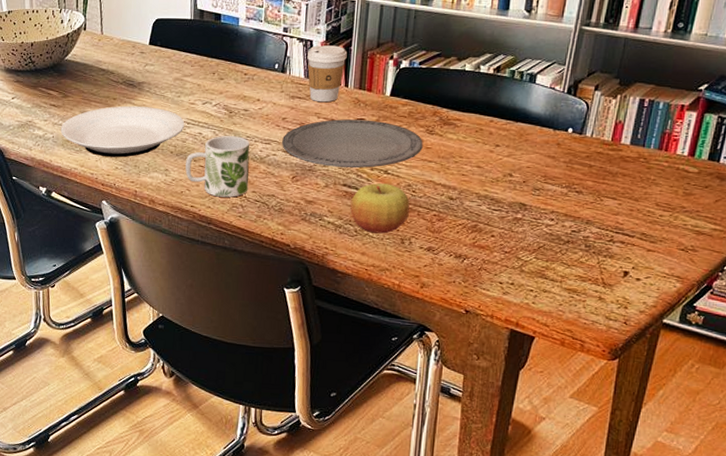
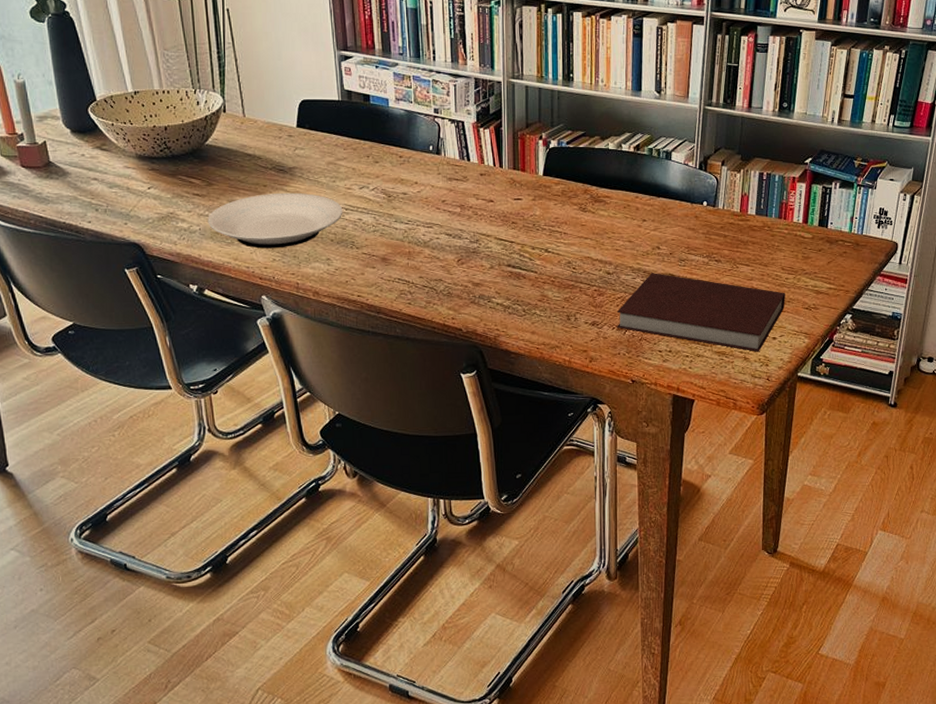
mug: present [185,136,250,197] -> none [348,221,415,285]
plate: present [282,119,423,168] -> none [444,200,578,248]
coffee cup: present [307,45,347,103] -> none [460,126,499,184]
apple: present [350,183,410,234] -> none [516,262,572,312]
notebook: none [454,201,657,293] -> present [617,273,785,352]

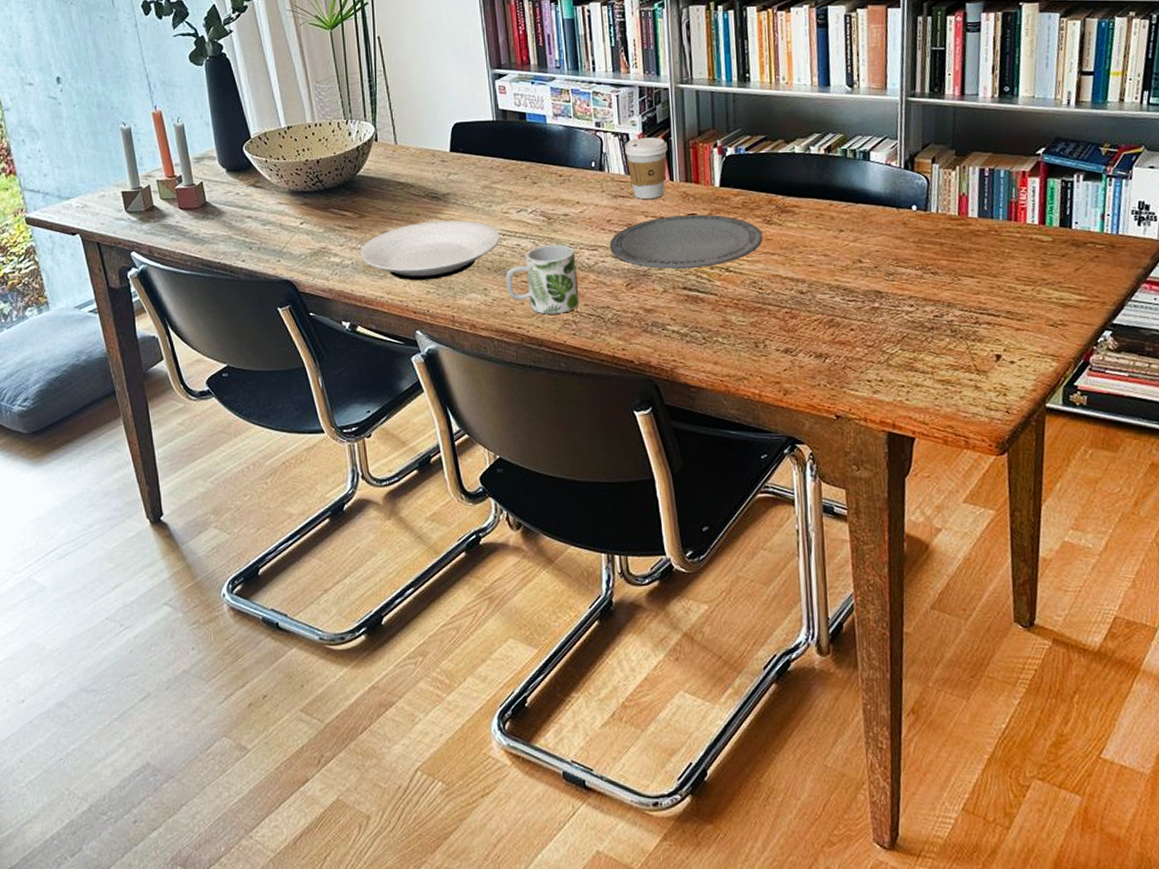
mug: none [348,221,415,285] -> present [506,244,580,315]
plate: none [444,200,578,248] -> present [610,214,763,269]
coffee cup: none [460,126,499,184] -> present [625,137,668,200]
notebook: present [617,273,785,352] -> none [814,290,1024,380]

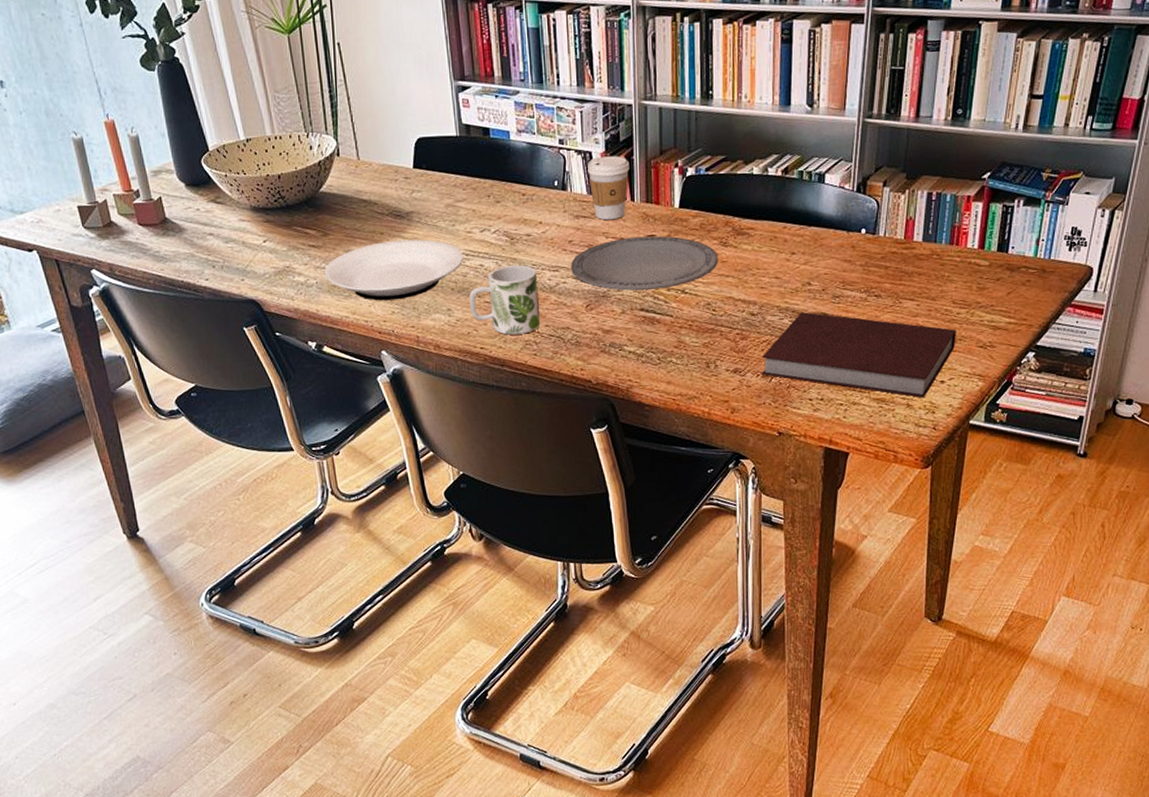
notebook: none [814,290,1024,380] -> present [762,312,956,398]

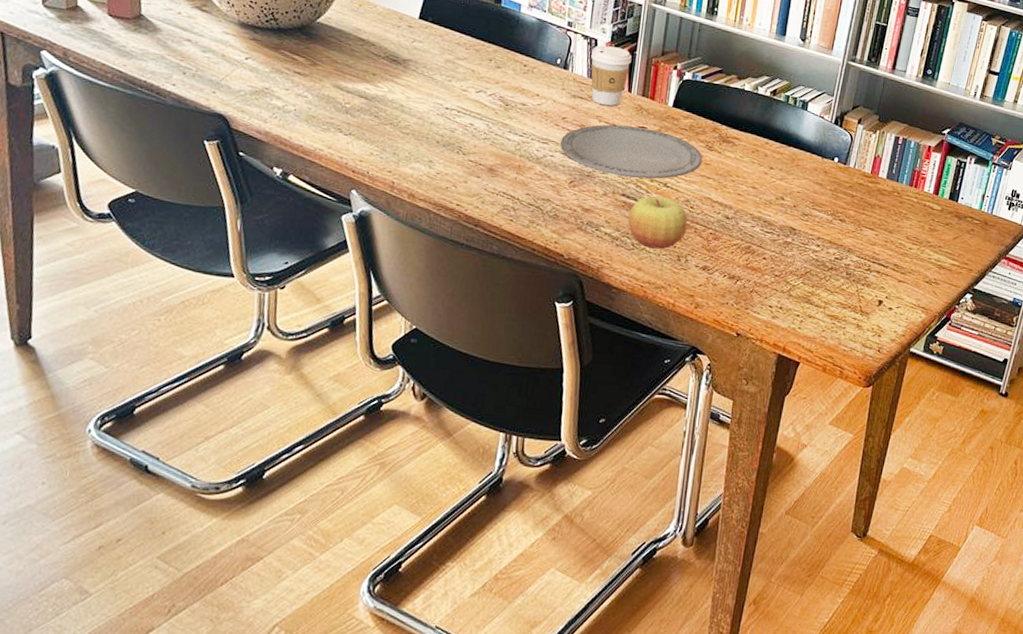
plate: present [324,239,464,301] -> none [305,82,455,143]
mug: present [469,265,541,335] -> none [452,129,526,199]
apple: none [650,304,711,359] -> present [628,195,688,249]
notebook: present [762,312,956,398] -> none [728,223,907,321]

